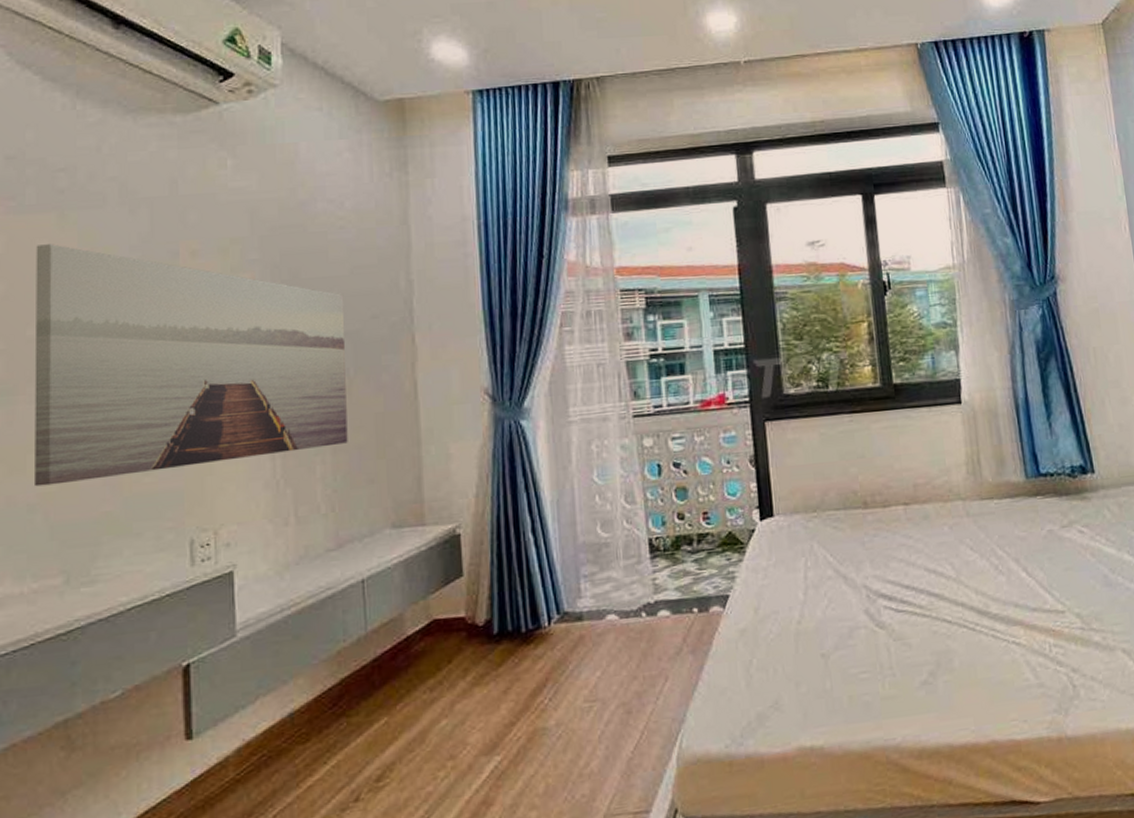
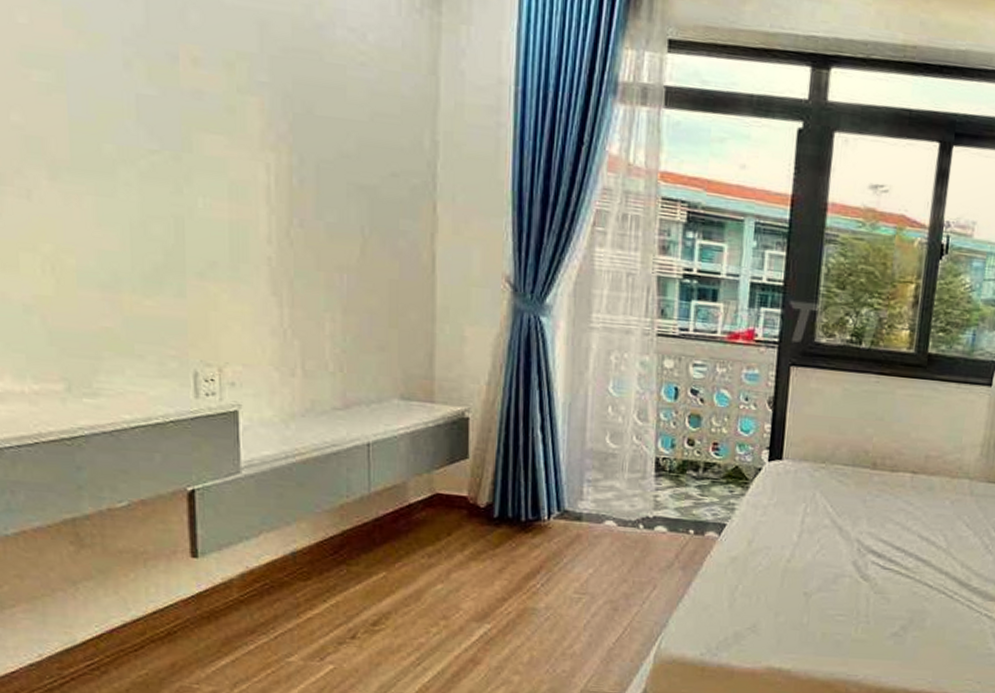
wall art: present [34,244,348,487] -> none [15,15,362,305]

